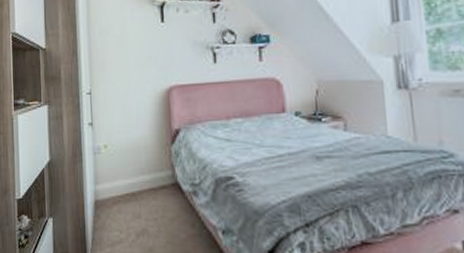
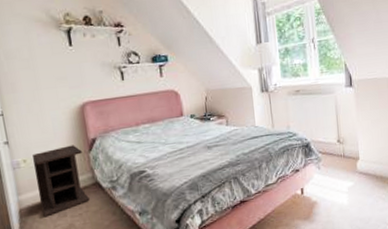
nightstand: none [114,134,167,215] -> present [33,145,90,218]

